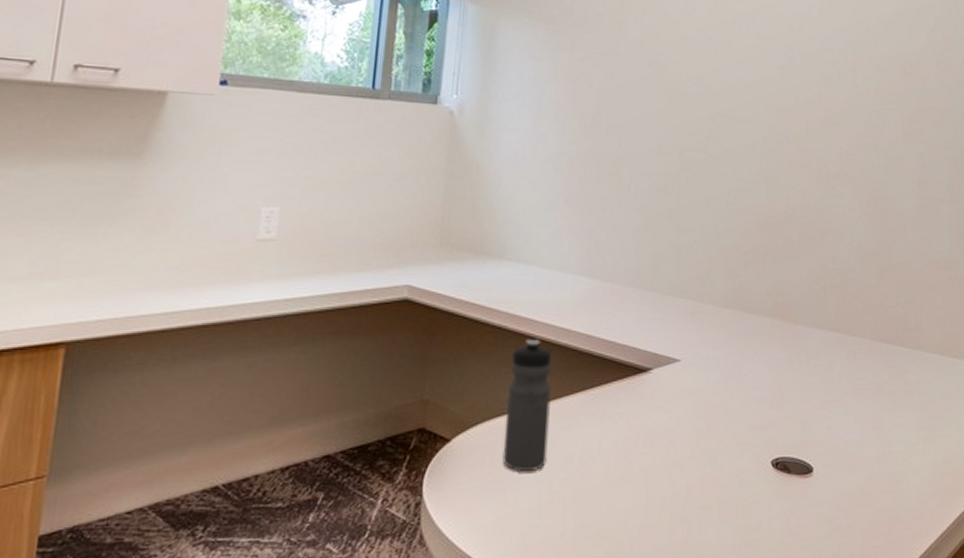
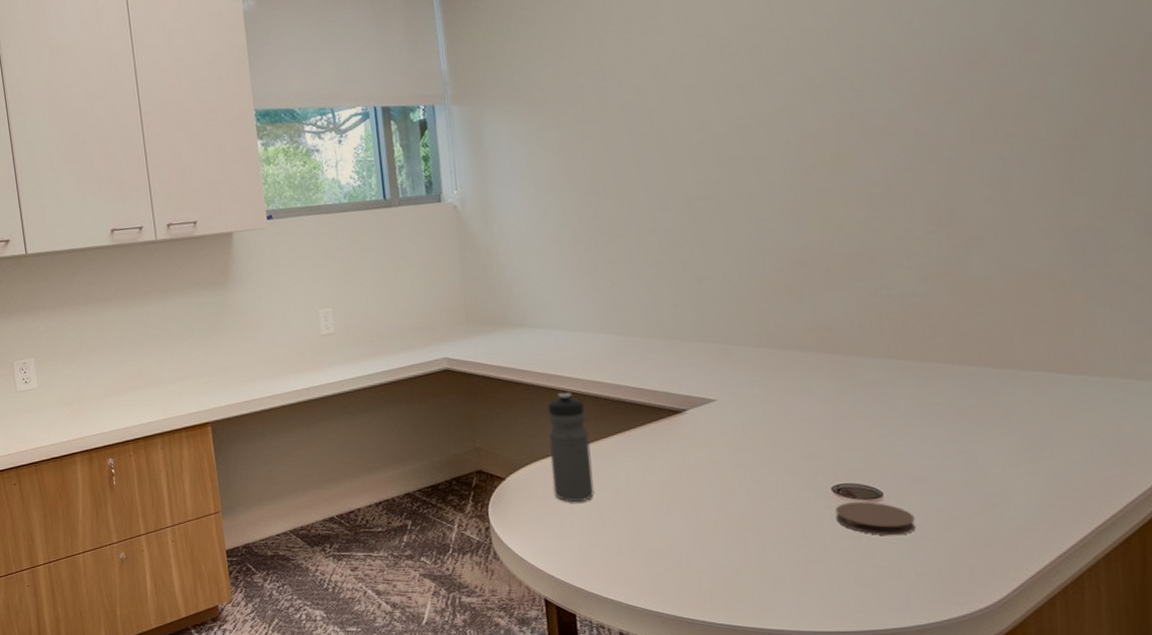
coaster: none [772,476,837,515] -> present [835,501,916,536]

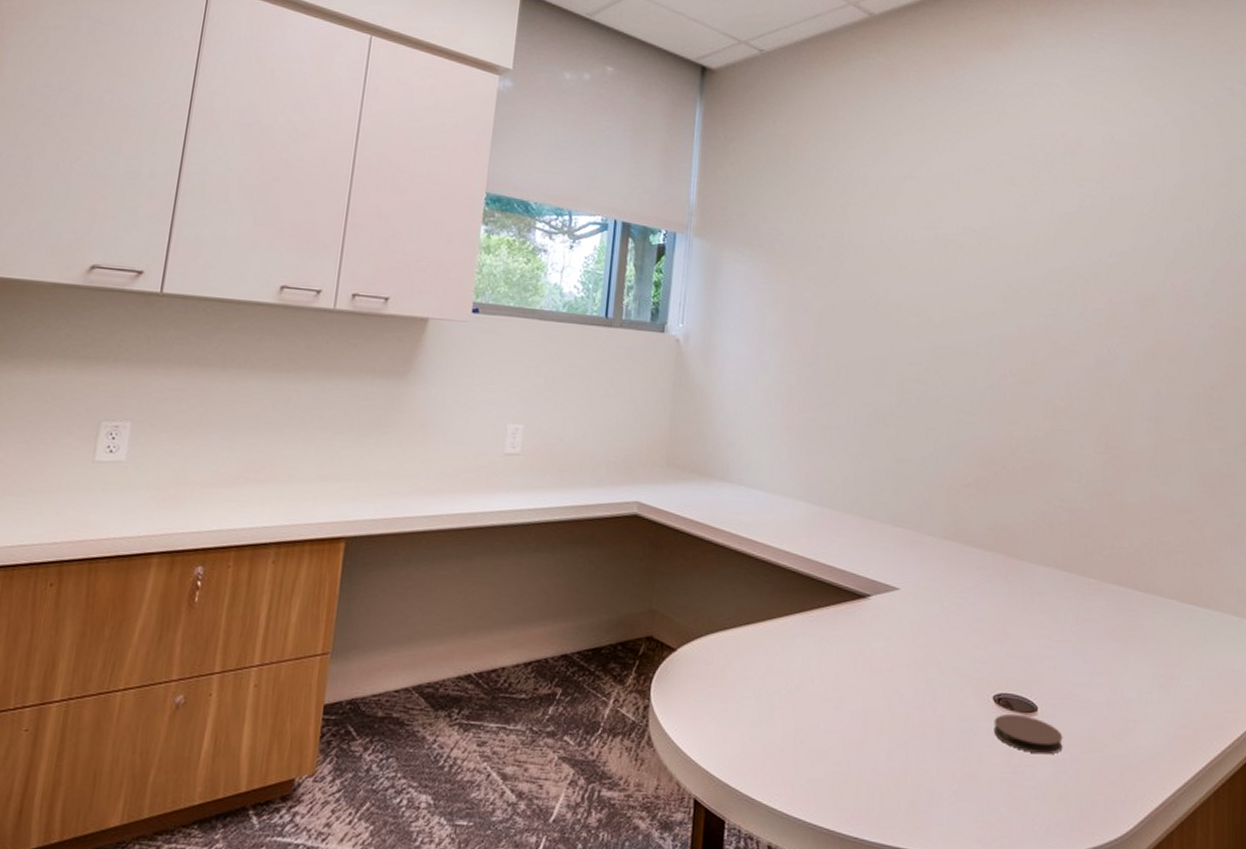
water bottle: present [547,392,595,503] -> none [725,558,773,686]

